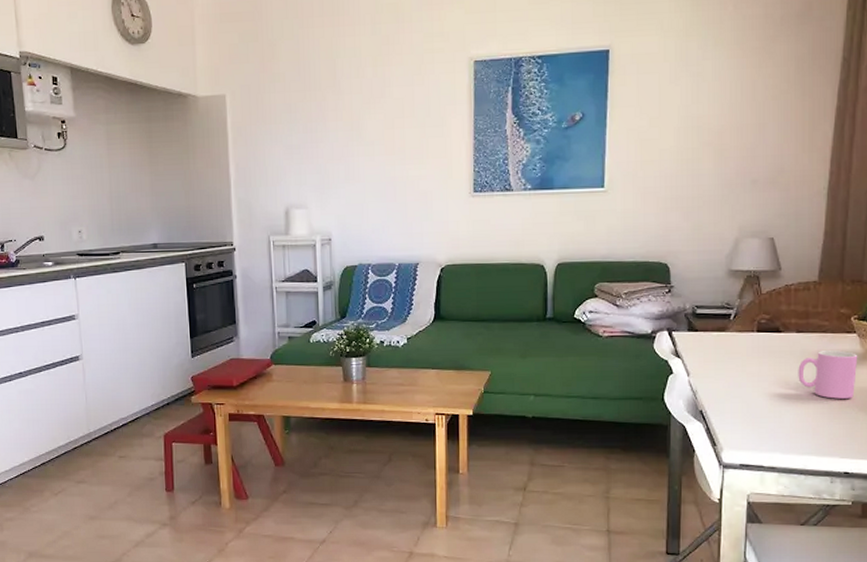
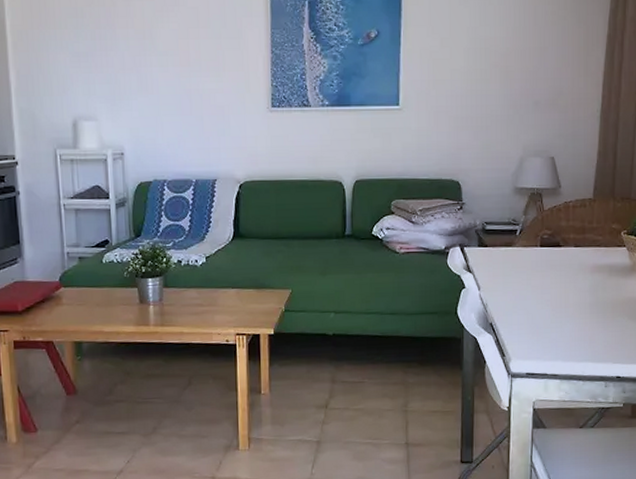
cup: present [798,350,858,399] -> none [576,263,627,309]

